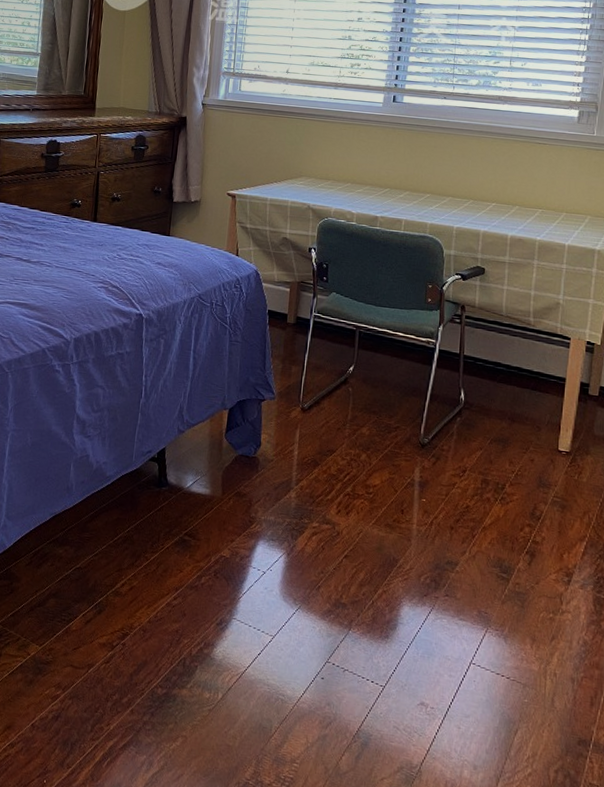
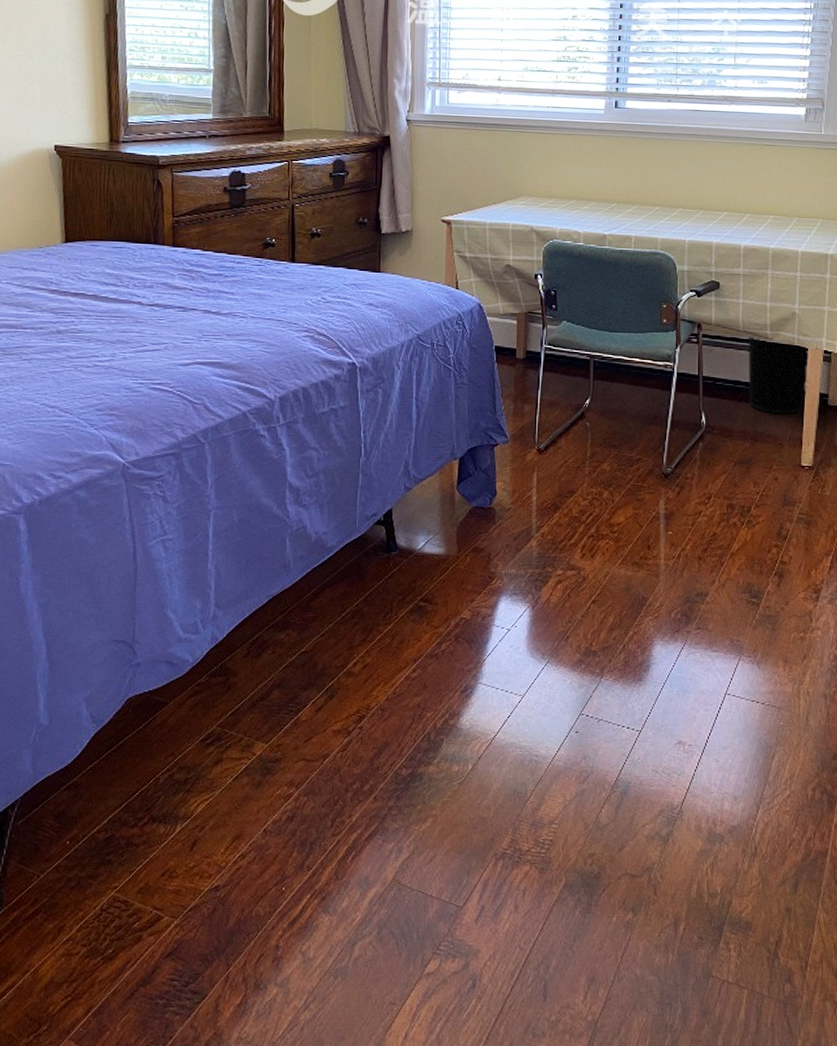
wastebasket: none [508,323,570,400] -> present [748,338,808,415]

